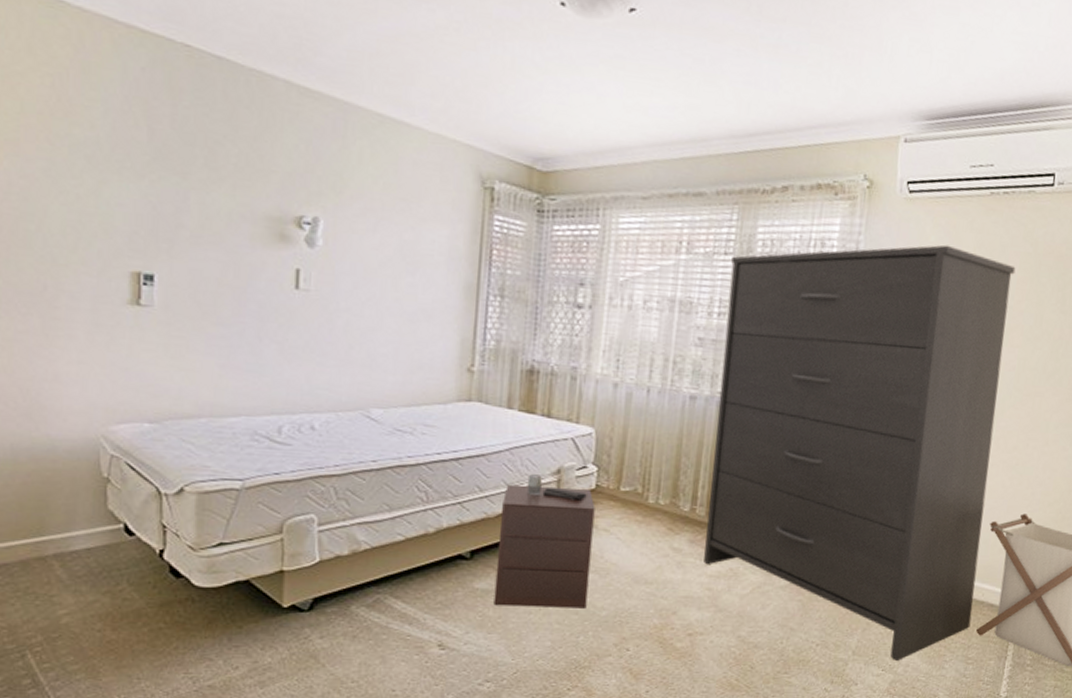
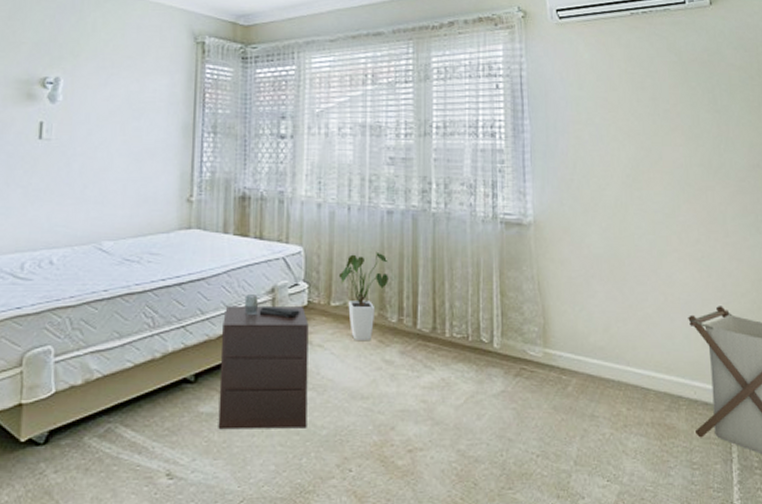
house plant: none [631,438,686,529] -> present [338,251,388,342]
dresser: present [704,245,1016,660] -> none [412,60,689,469]

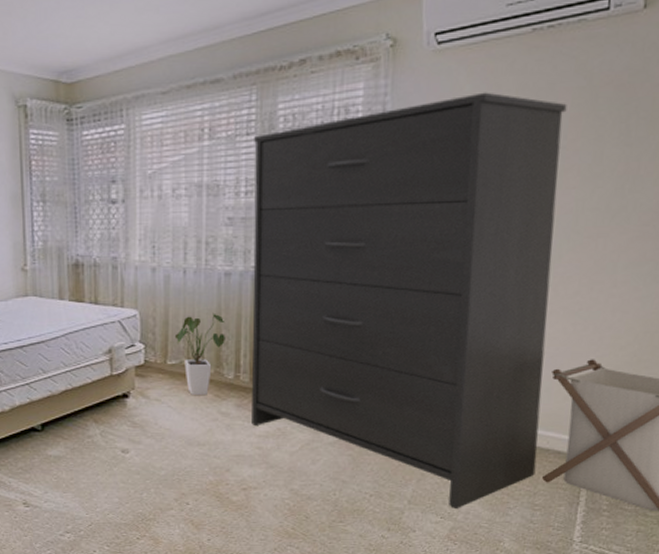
nightstand: present [218,295,309,430] -> none [63,355,147,469]
dresser: none [412,60,689,469] -> present [251,92,567,508]

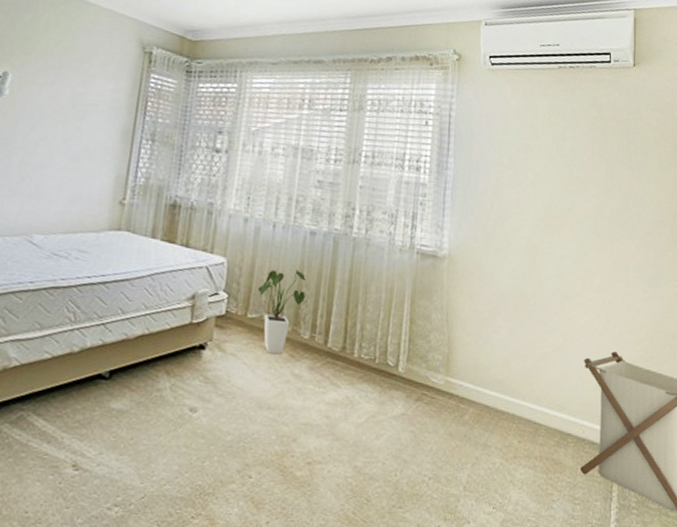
dresser: present [251,92,567,508] -> none [322,108,586,498]

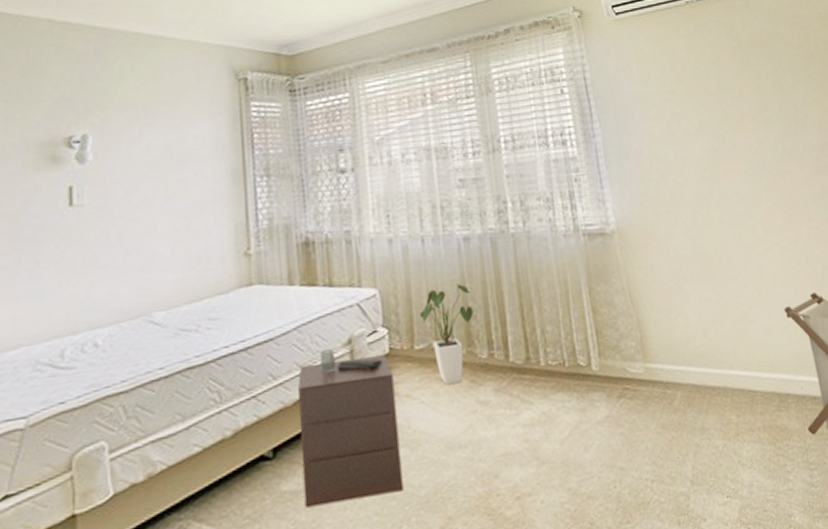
nightstand: none [127,299,225,433] -> present [298,349,404,508]

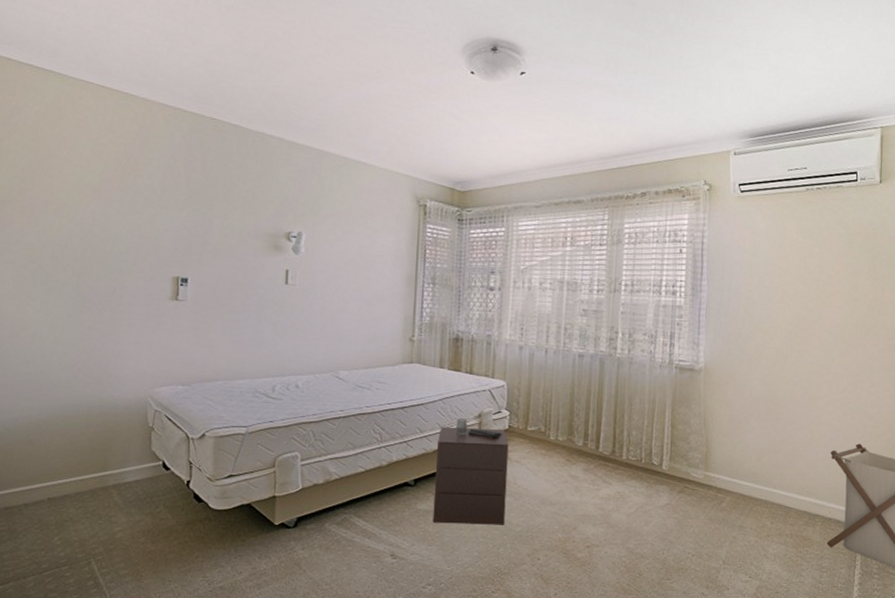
house plant: present [419,283,474,386] -> none [535,387,578,460]

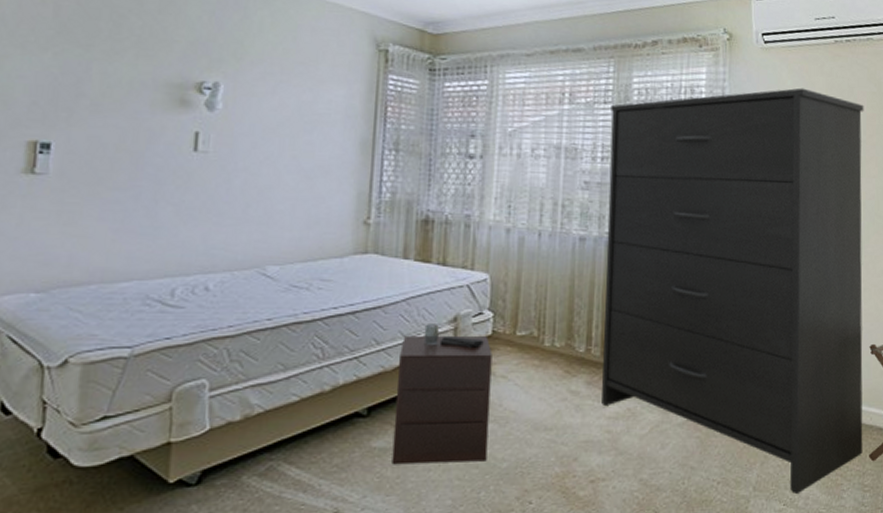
dresser: none [596,230,832,569] -> present [602,88,864,493]

